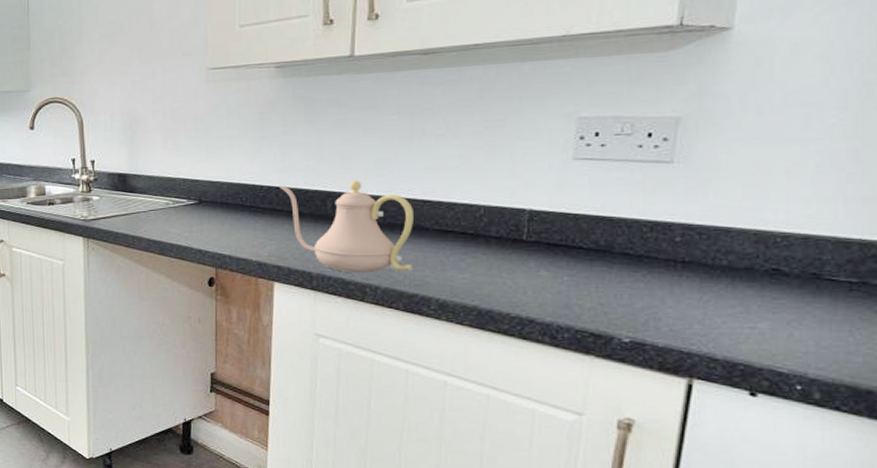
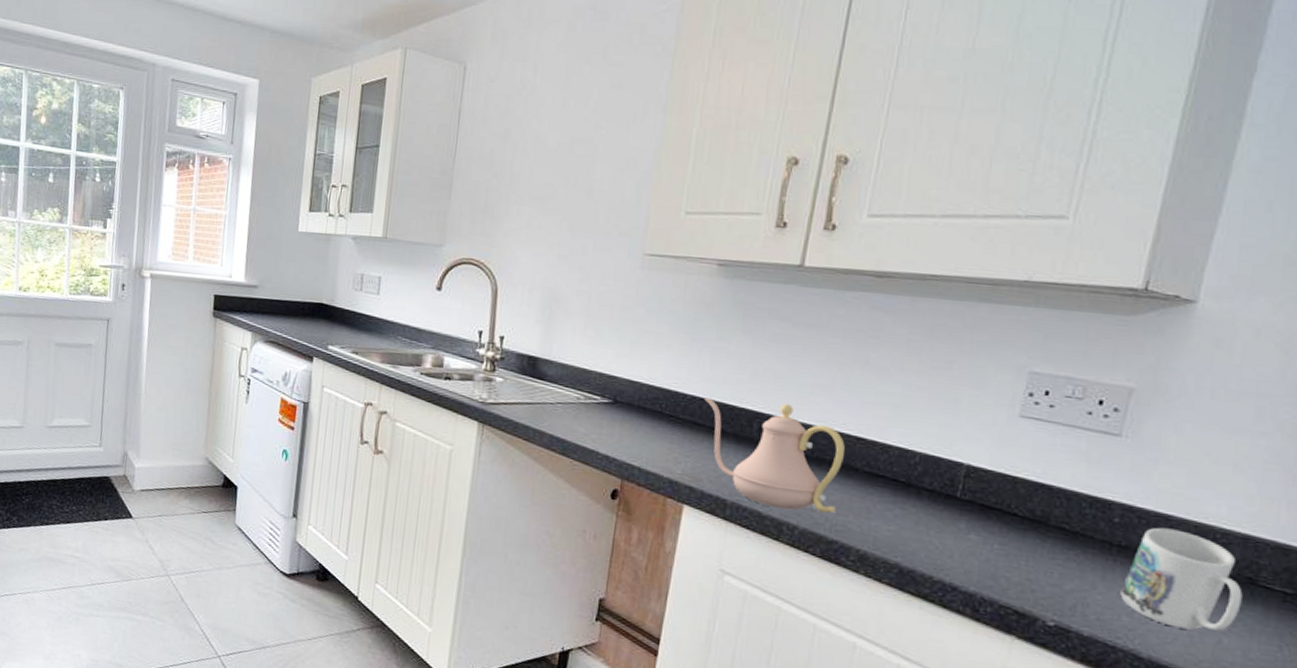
mug: none [689,239,809,328] -> present [1120,527,1243,631]

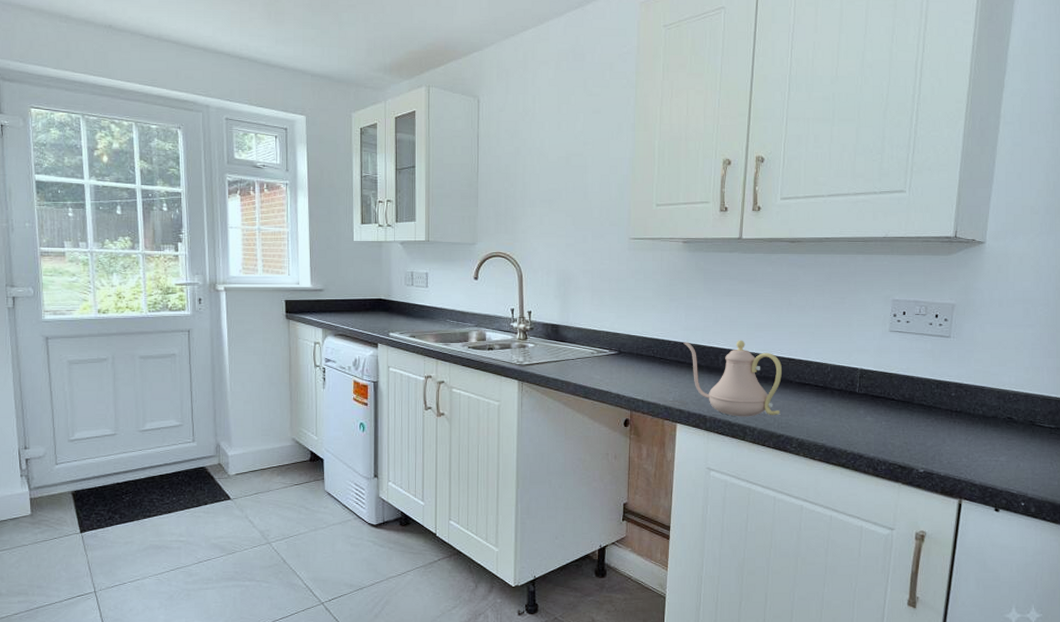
mug: present [1120,527,1243,631] -> none [960,395,1028,461]

